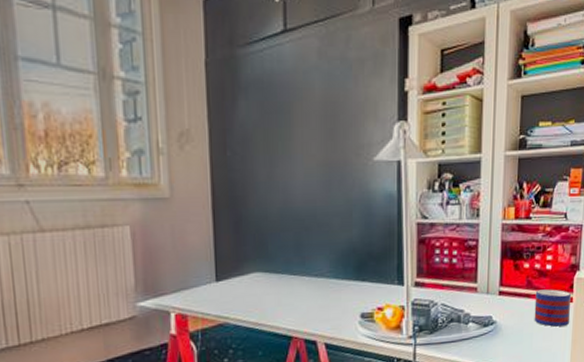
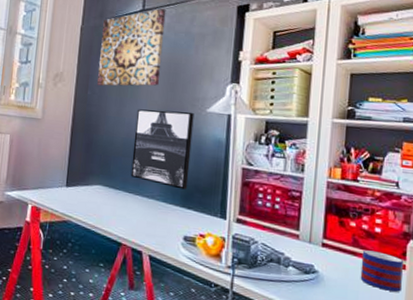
wall art: none [235,27,316,142] -> present [97,8,166,86]
wall art: none [291,163,360,260] -> present [130,109,194,190]

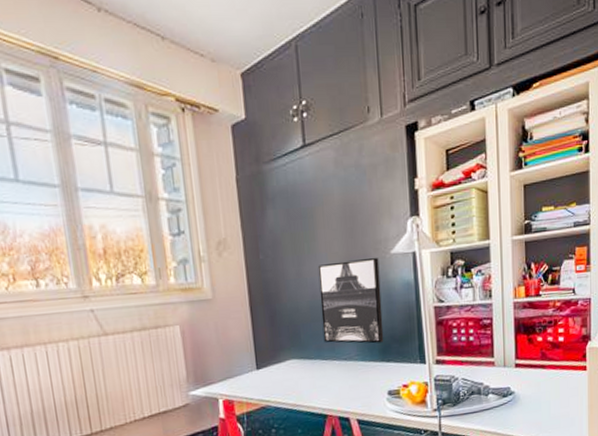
wall art: present [97,8,166,86] -> none [261,141,337,246]
mug: present [360,250,405,292] -> none [550,359,585,394]

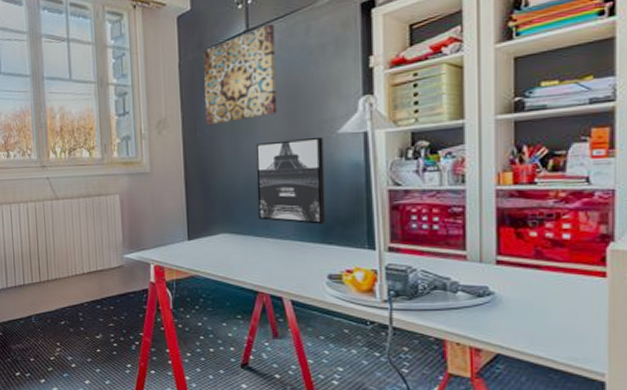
wall art: none [261,141,337,246] -> present [203,24,278,125]

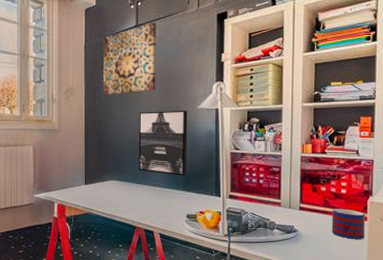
mug: none [548,261,604,304] -> present [331,209,366,239]

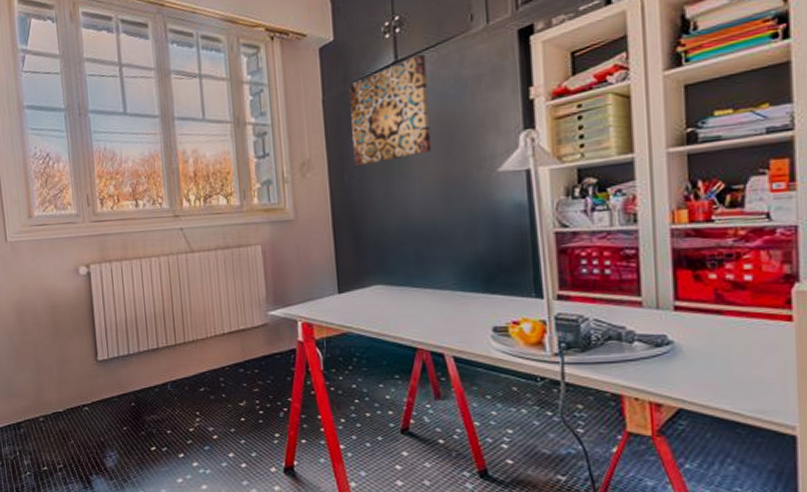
wall art: present [138,110,188,176] -> none [409,175,489,272]
mug: present [331,209,366,239] -> none [730,304,791,351]

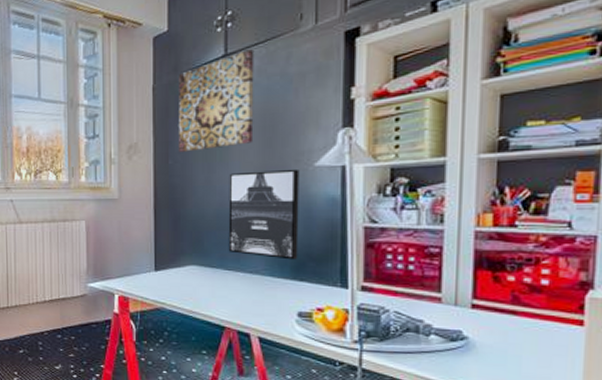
wall art: none [409,175,489,272] -> present [228,168,300,260]

